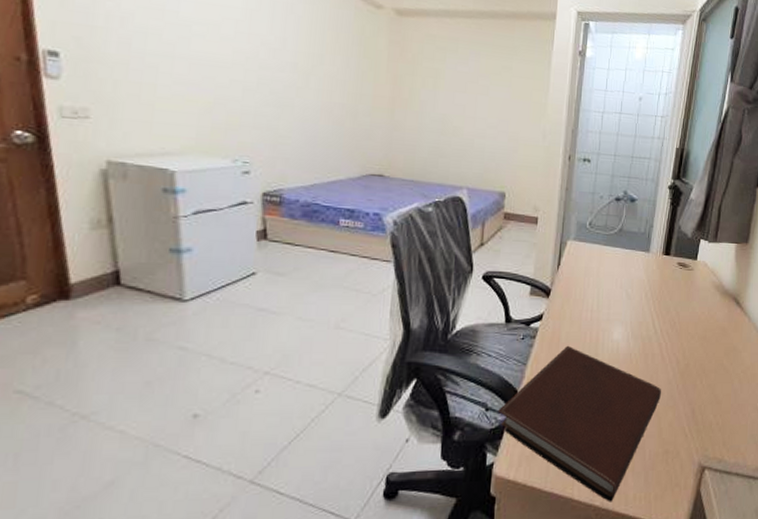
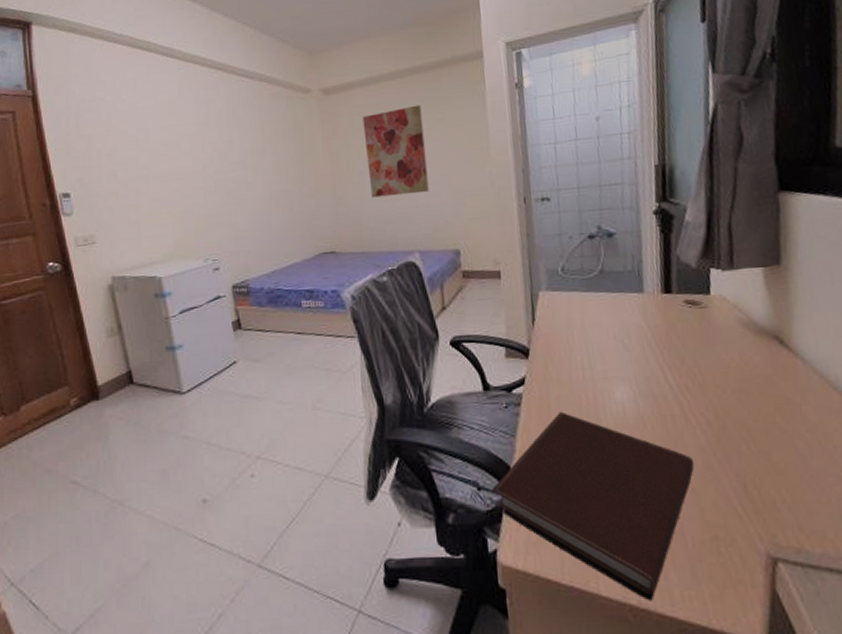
wall art: none [429,46,492,134] -> present [362,104,429,198]

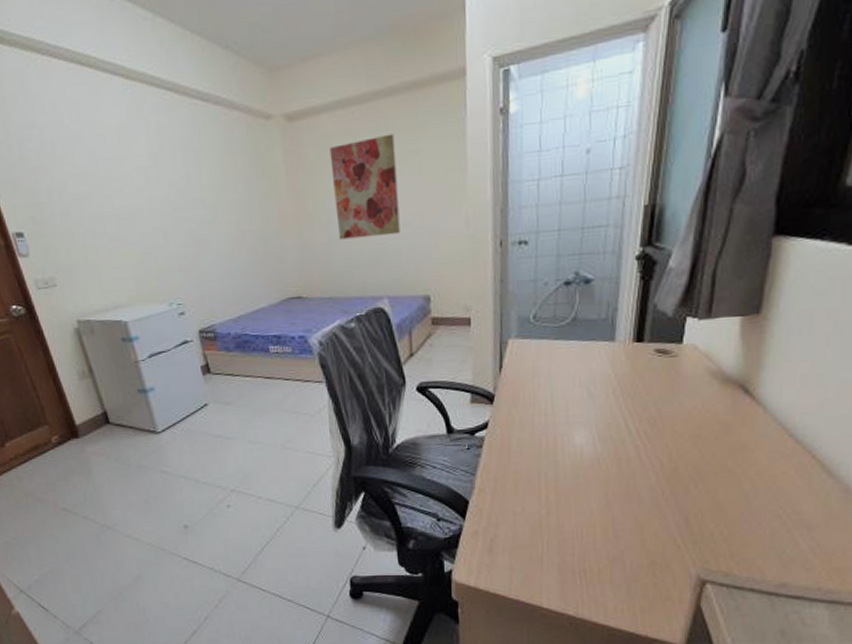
notebook: present [491,411,694,601] -> none [449,453,641,612]

